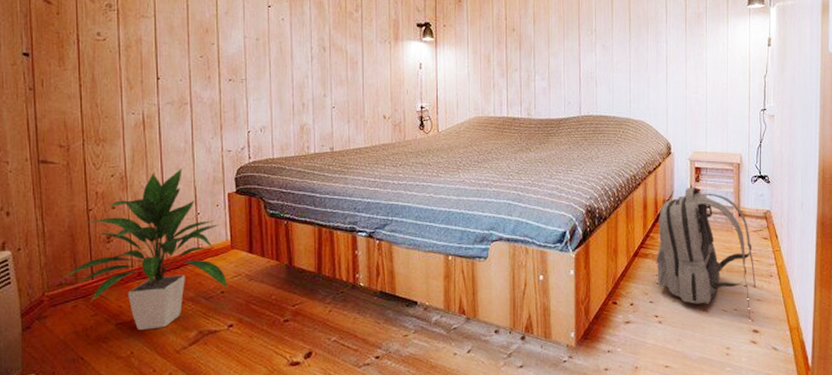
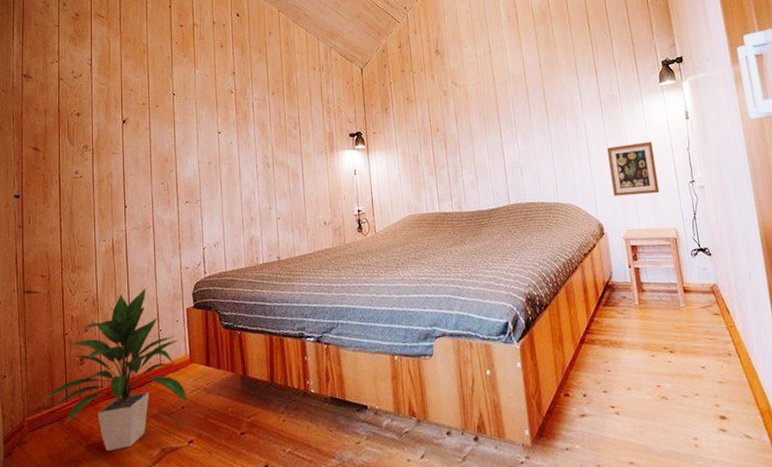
backpack: present [656,187,757,320] -> none [601,266,716,405]
picture frame: none [685,65,732,119] -> present [607,141,660,196]

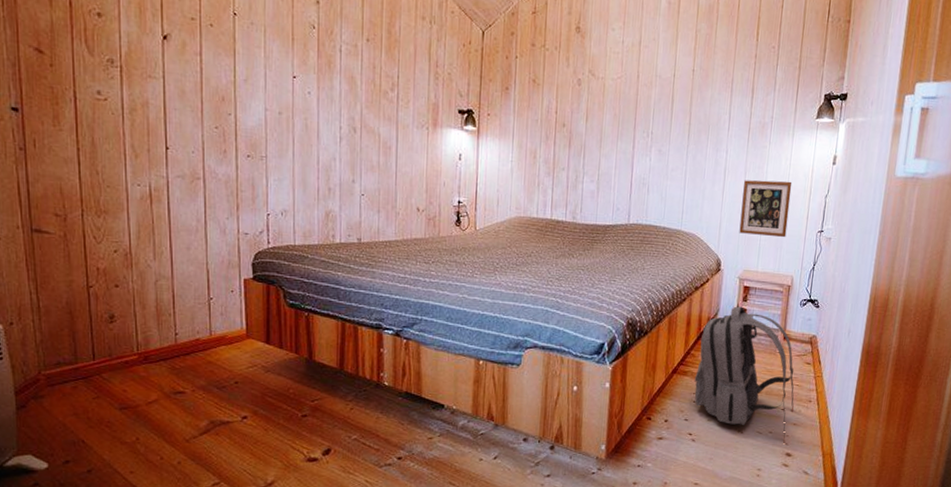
indoor plant: present [41,287,188,451] -> none [60,248,243,416]
backpack: none [601,266,716,405] -> present [694,306,794,443]

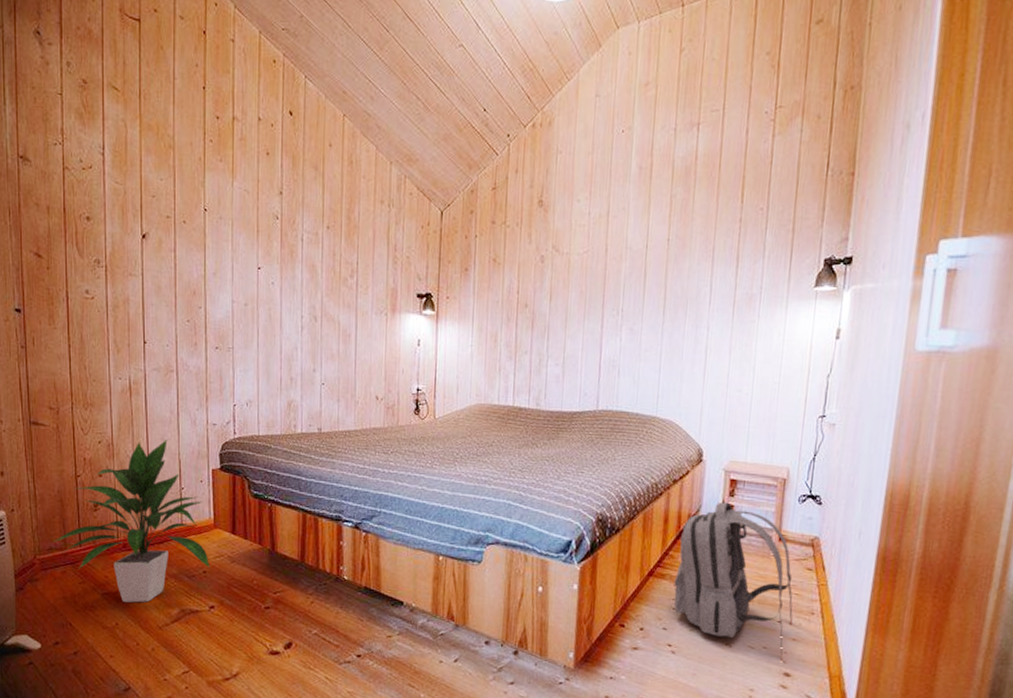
indoor plant: none [60,248,243,416] -> present [52,438,211,603]
picture frame: present [739,180,793,238] -> none [723,359,787,424]

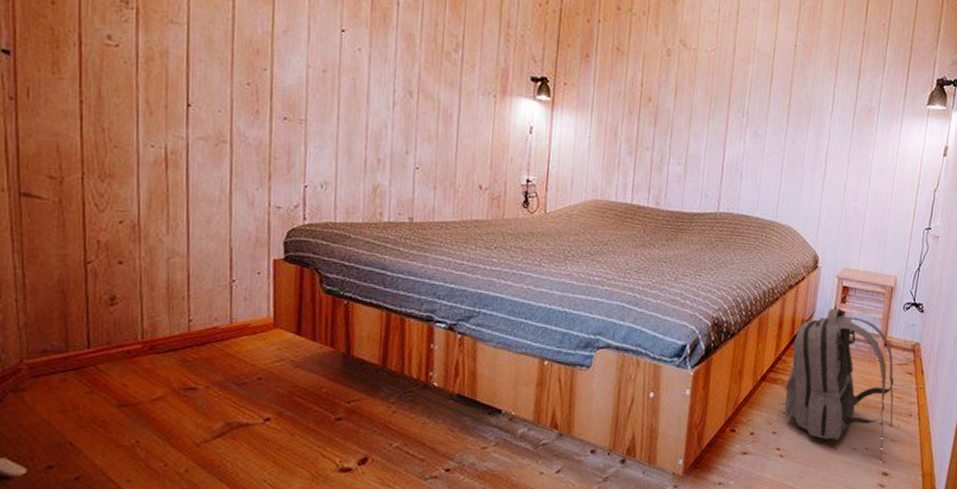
indoor plant: present [52,438,211,603] -> none [48,221,267,416]

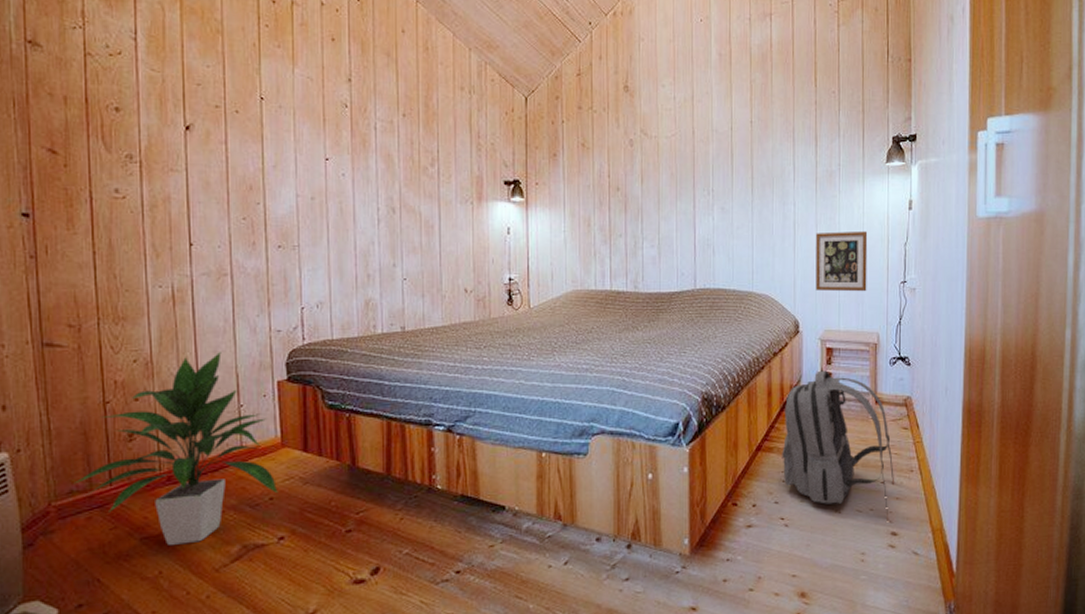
indoor plant: none [48,221,267,416] -> present [73,351,278,545]
picture frame: none [839,169,899,235] -> present [815,230,868,292]

